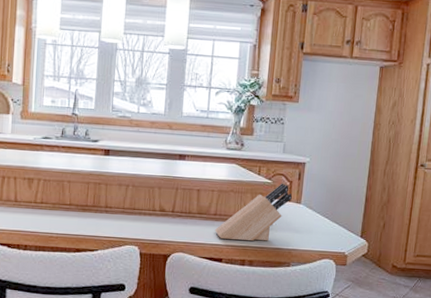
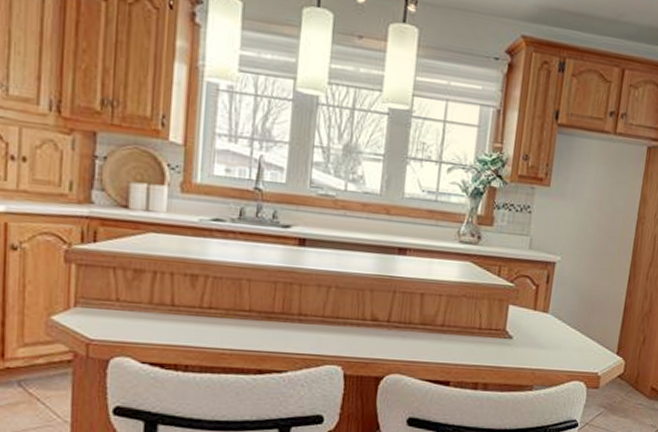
knife block: present [215,183,292,242] -> none [442,287,538,360]

